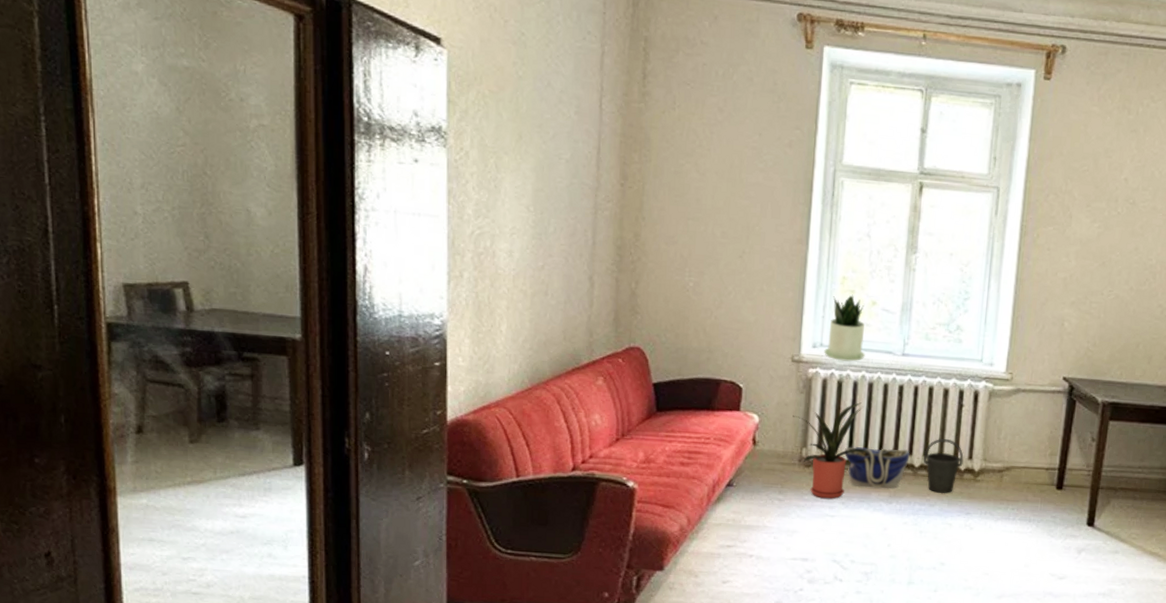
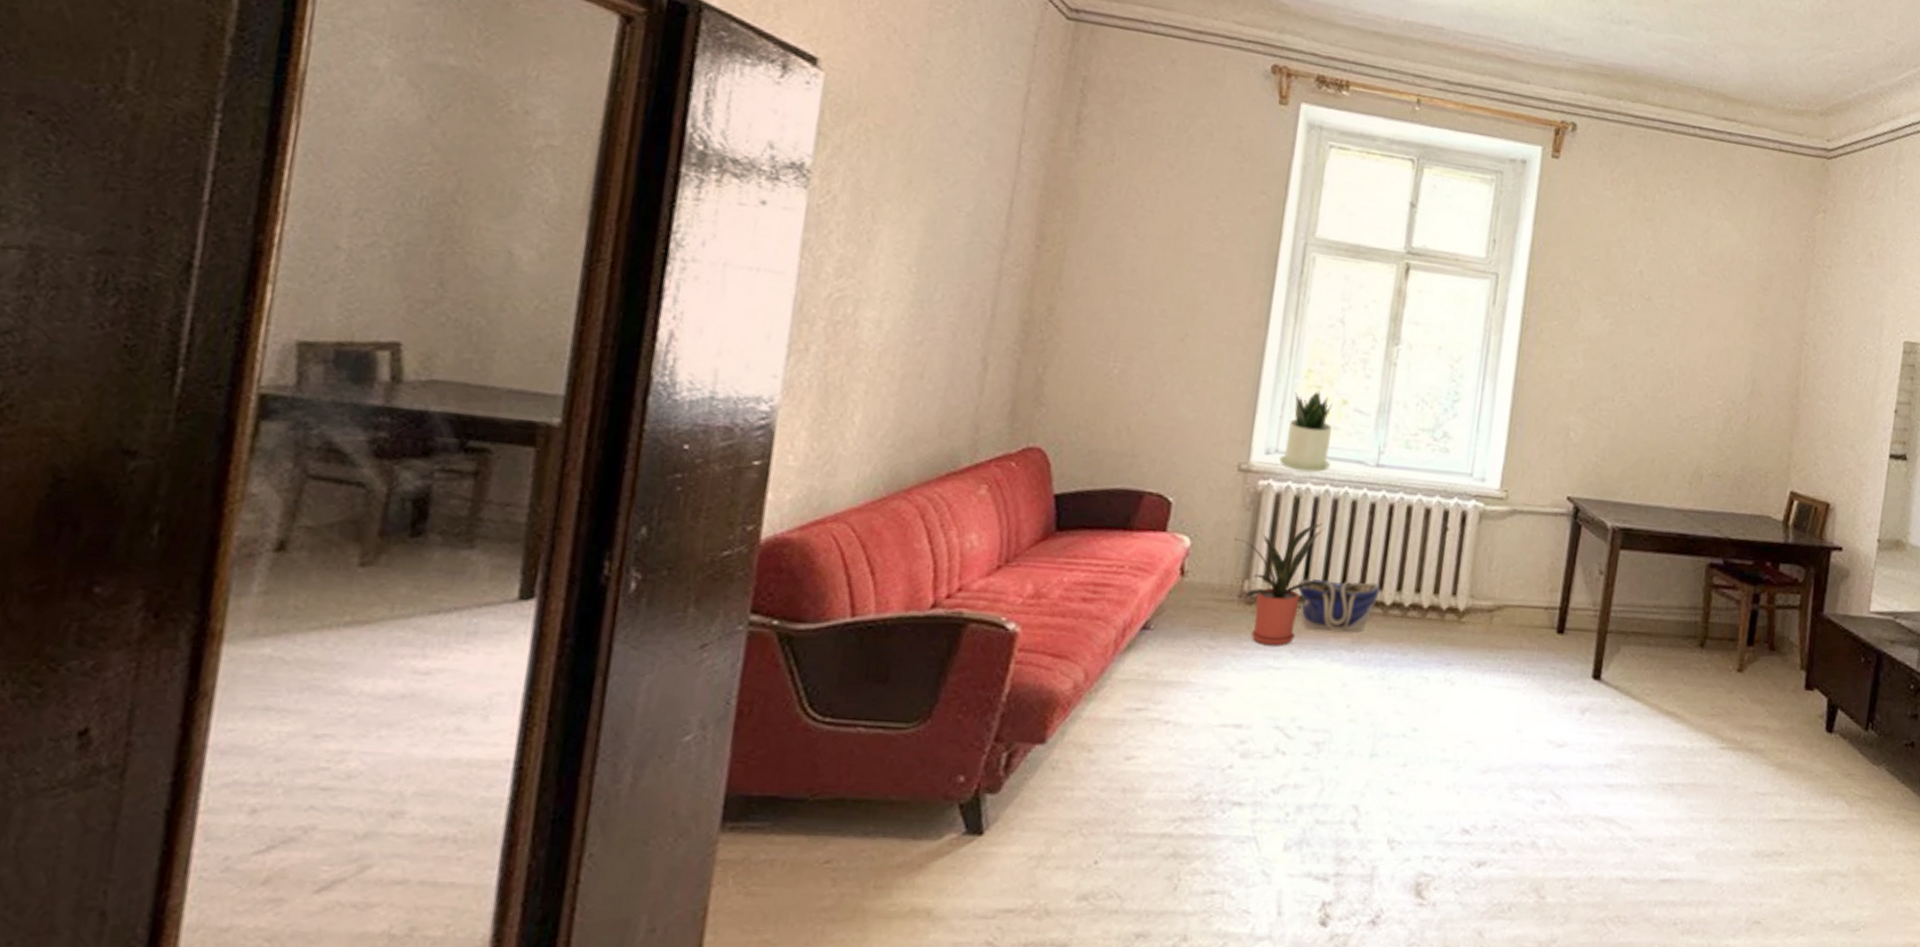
bucket: present [923,438,964,494] -> none [1396,569,1446,640]

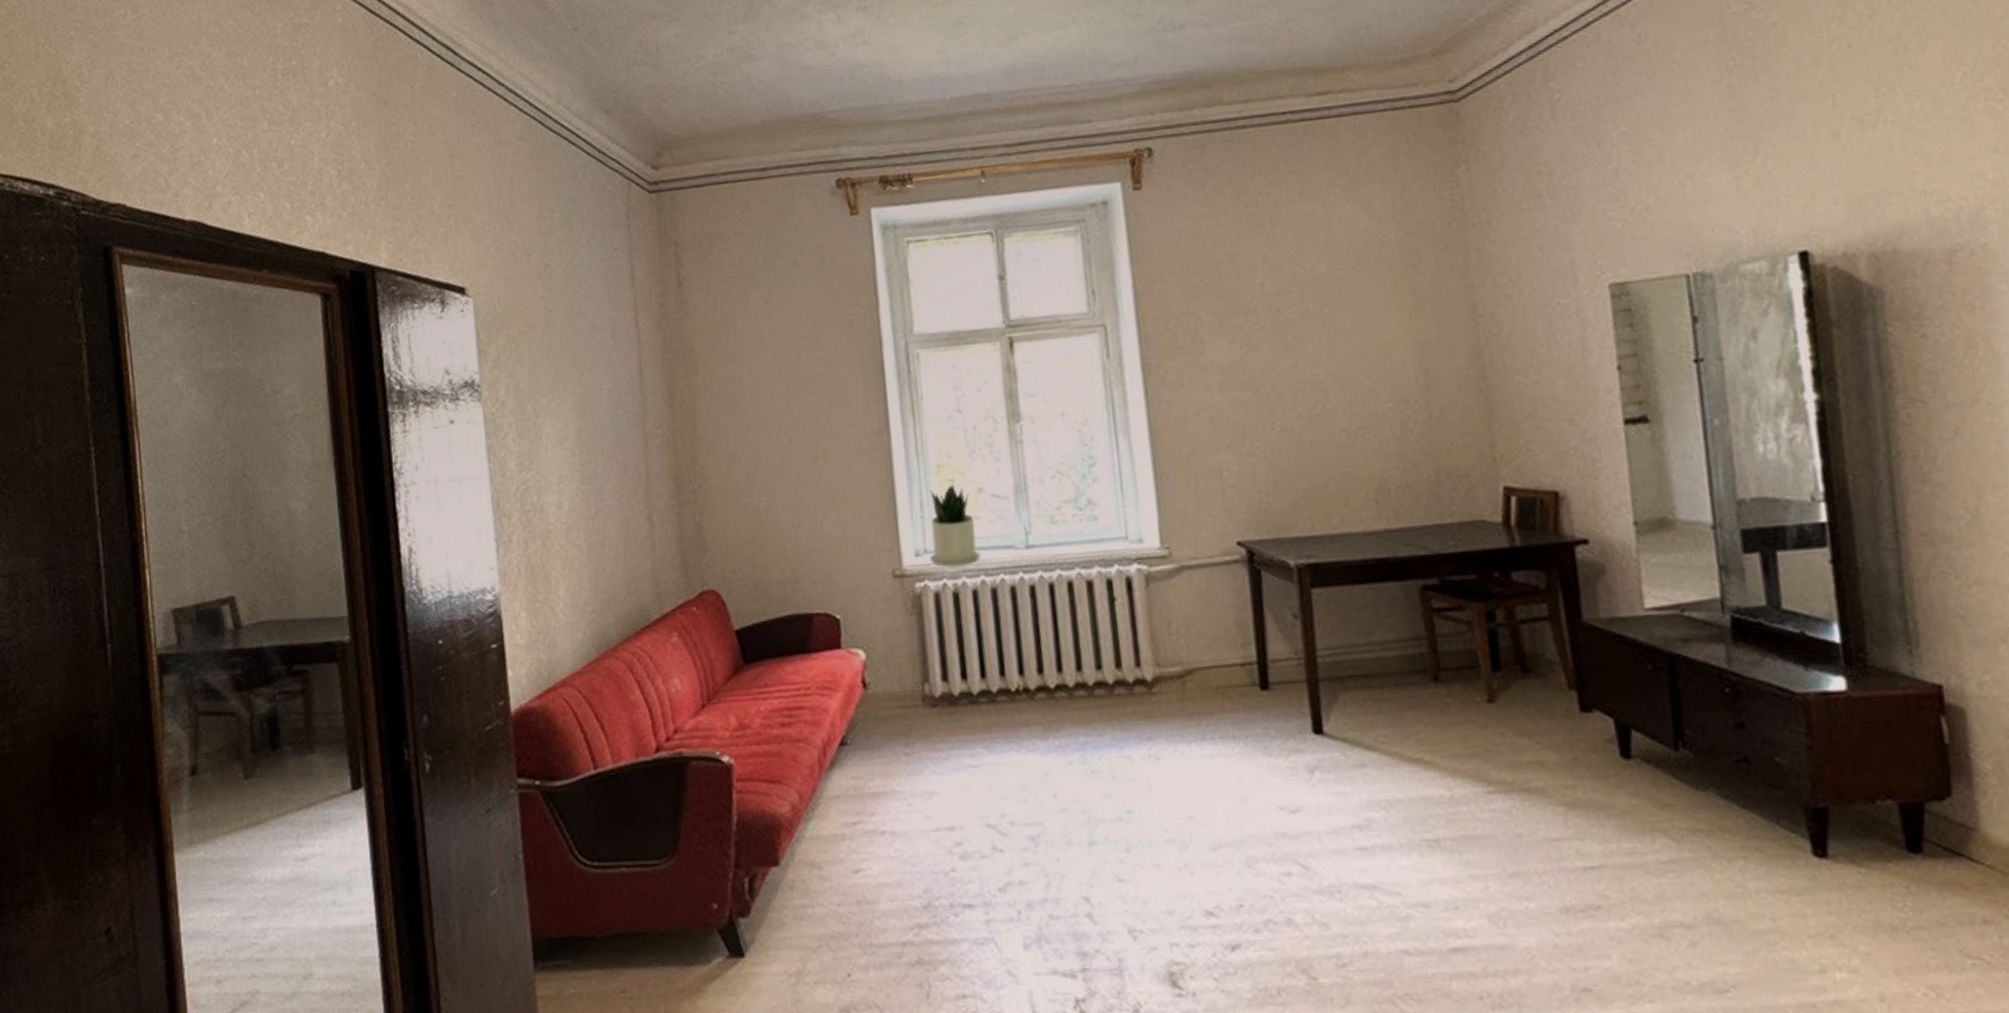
house plant: present [1234,523,1329,646] -> none [905,615,1008,745]
tote bag: present [1298,578,1380,633] -> none [977,666,1060,723]

